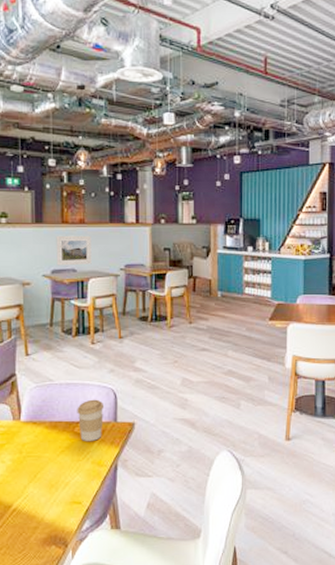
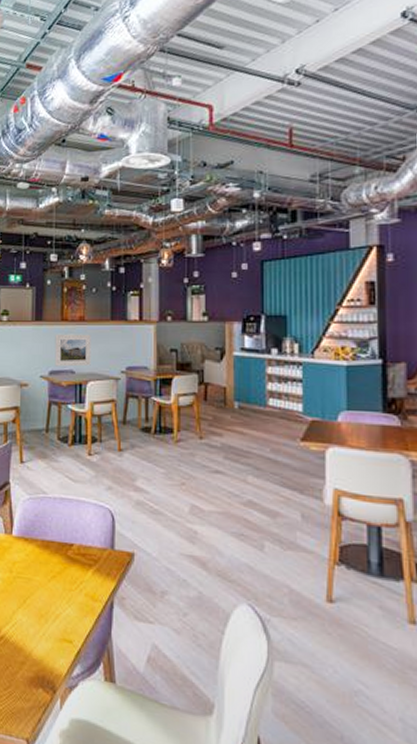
coffee cup: present [77,399,105,441] -> none [71,519,101,569]

